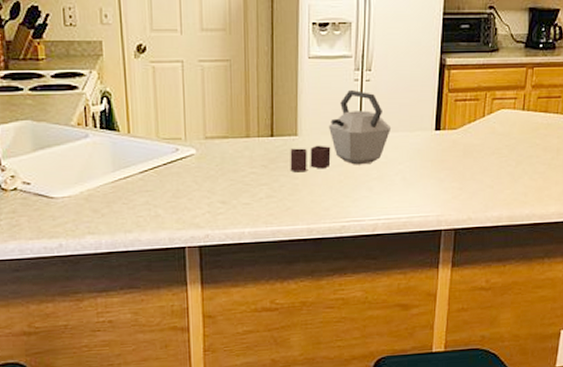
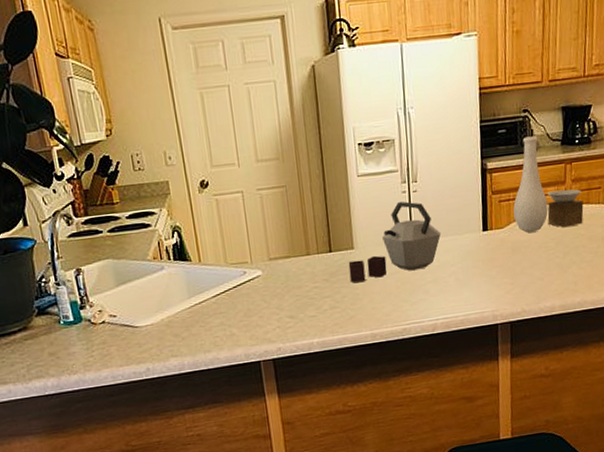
vase: none [469,35,541,136] -> present [513,136,584,233]

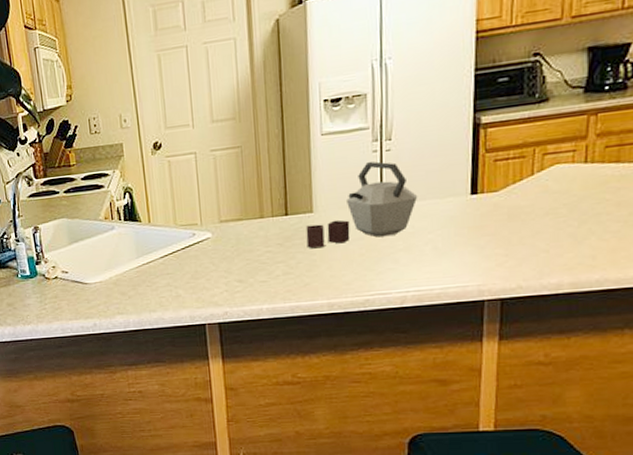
vase: present [513,136,584,233] -> none [513,83,611,197]

